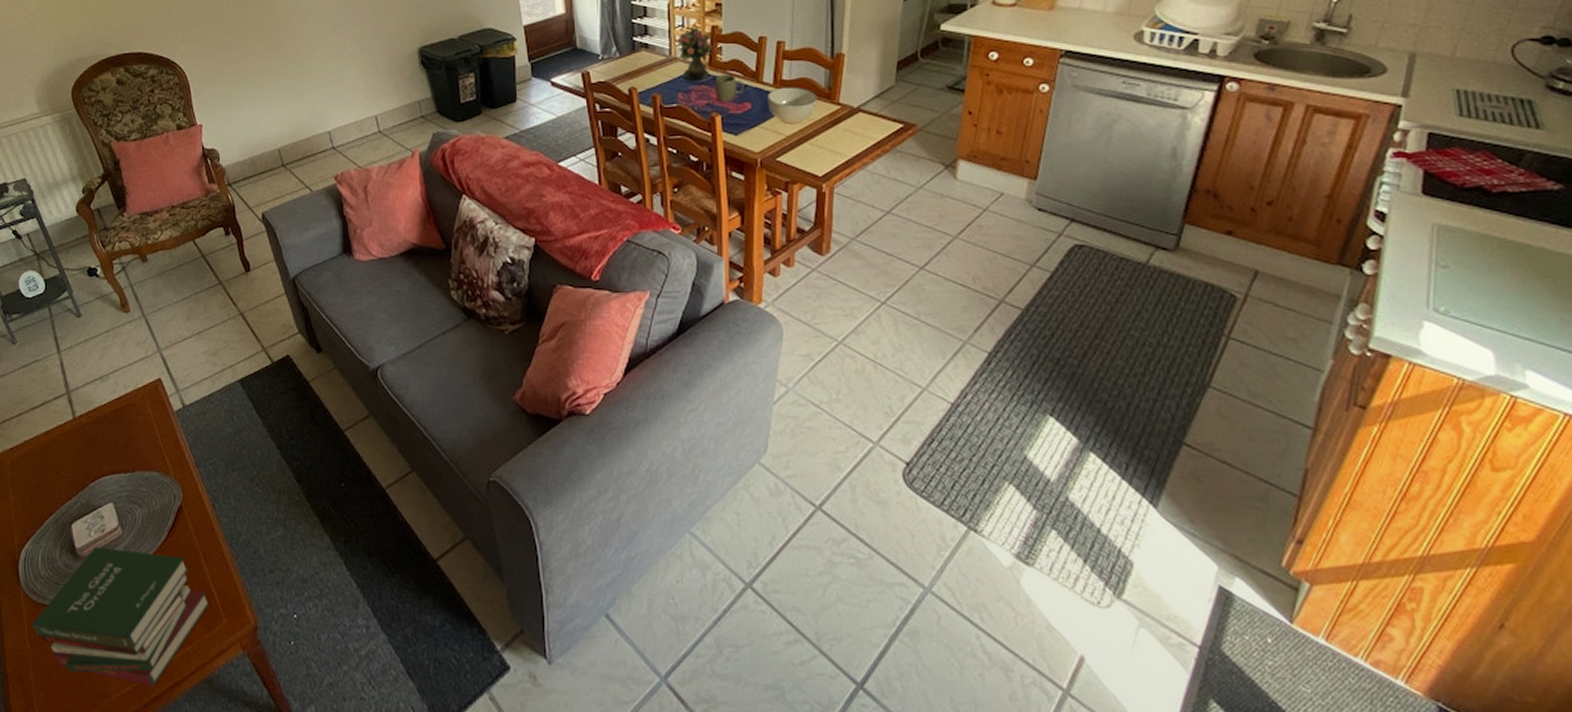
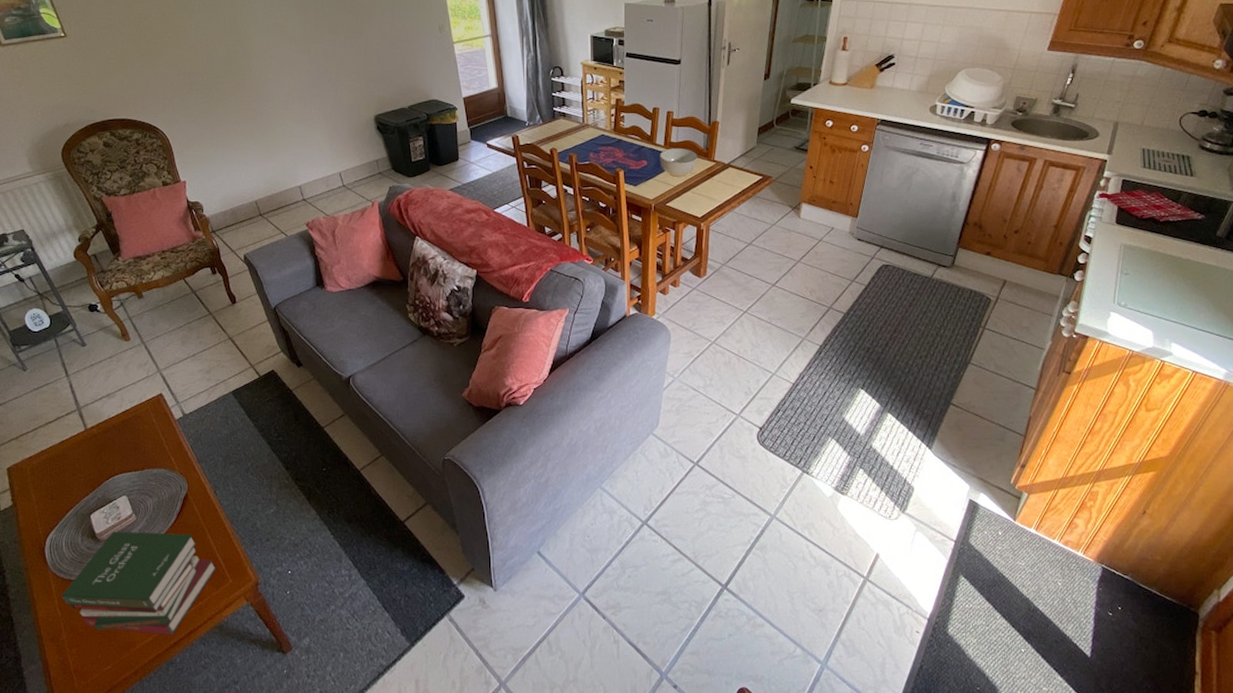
bouquet: present [677,26,713,82] -> none [589,99,617,144]
mug: present [715,74,745,102] -> none [619,137,642,160]

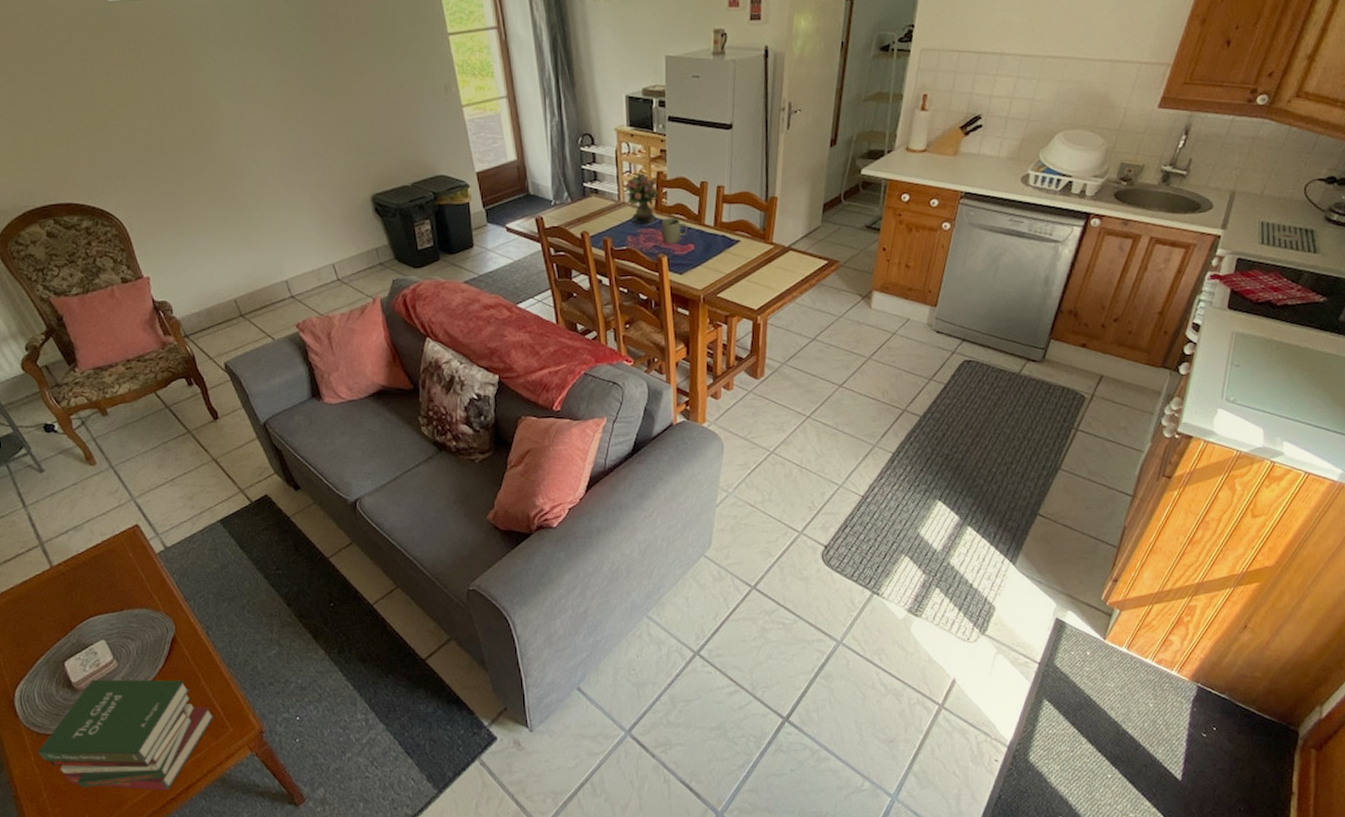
bouquet: none [589,99,617,144] -> present [625,172,658,226]
mug: none [619,137,642,160] -> present [661,217,688,244]
bowl: present [659,147,698,177] -> none [709,228,753,263]

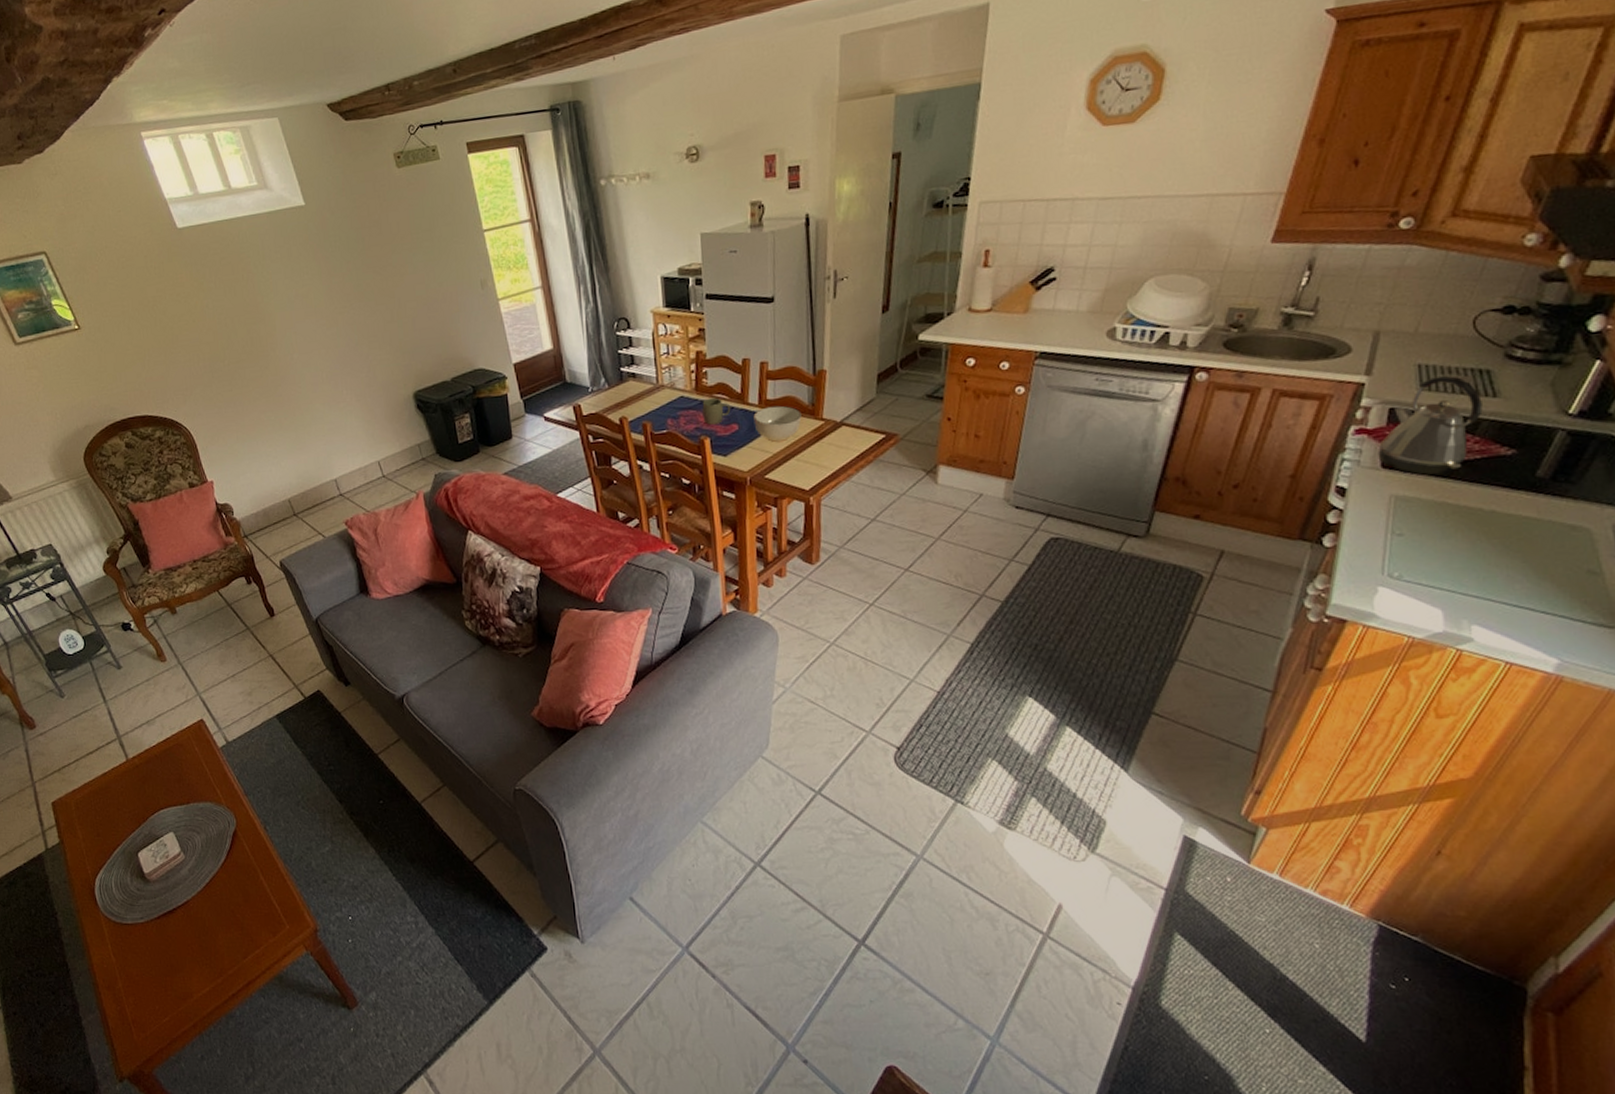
books: present [37,679,215,791] -> none [113,871,272,986]
bouquet: present [625,172,658,226] -> none [663,352,698,408]
bowl: none [709,228,753,263] -> present [753,405,802,442]
kettle: none [1226,232,1306,317] -> present [1378,375,1483,476]

